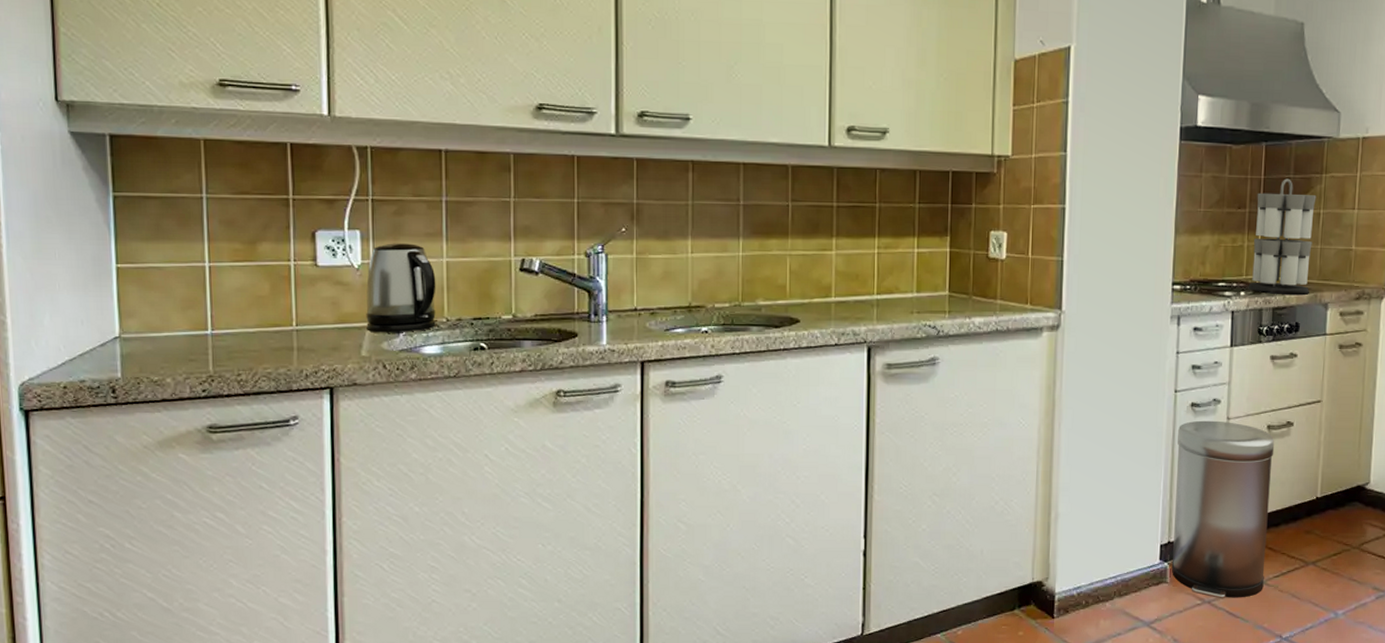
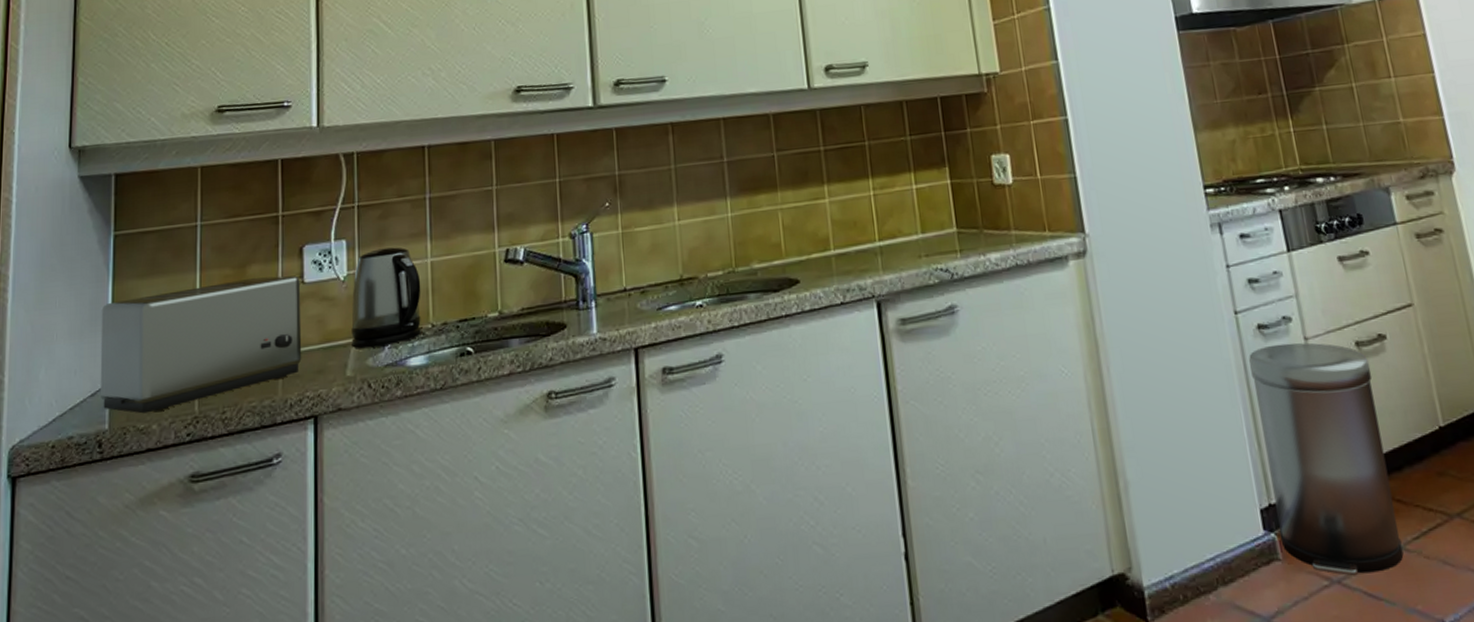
toaster: none [105,254,317,368] -> present [99,275,302,414]
spice rack: present [1248,178,1317,295] -> none [1276,54,1364,185]

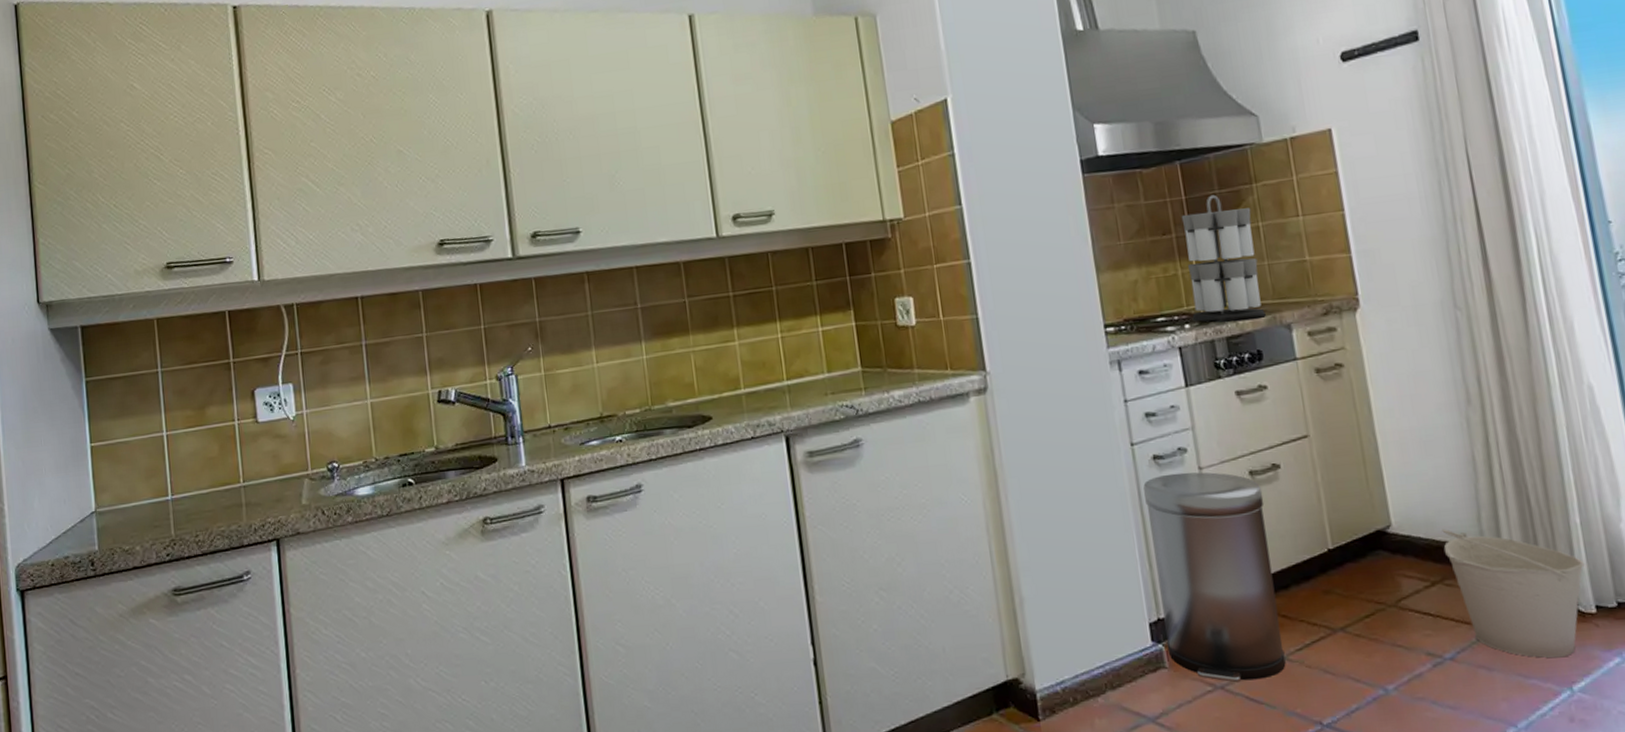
toaster: present [99,275,302,414] -> none [81,416,262,537]
kettle: present [351,247,421,349] -> none [301,389,366,480]
spice rack: none [1276,54,1364,185] -> present [1181,195,1266,322]

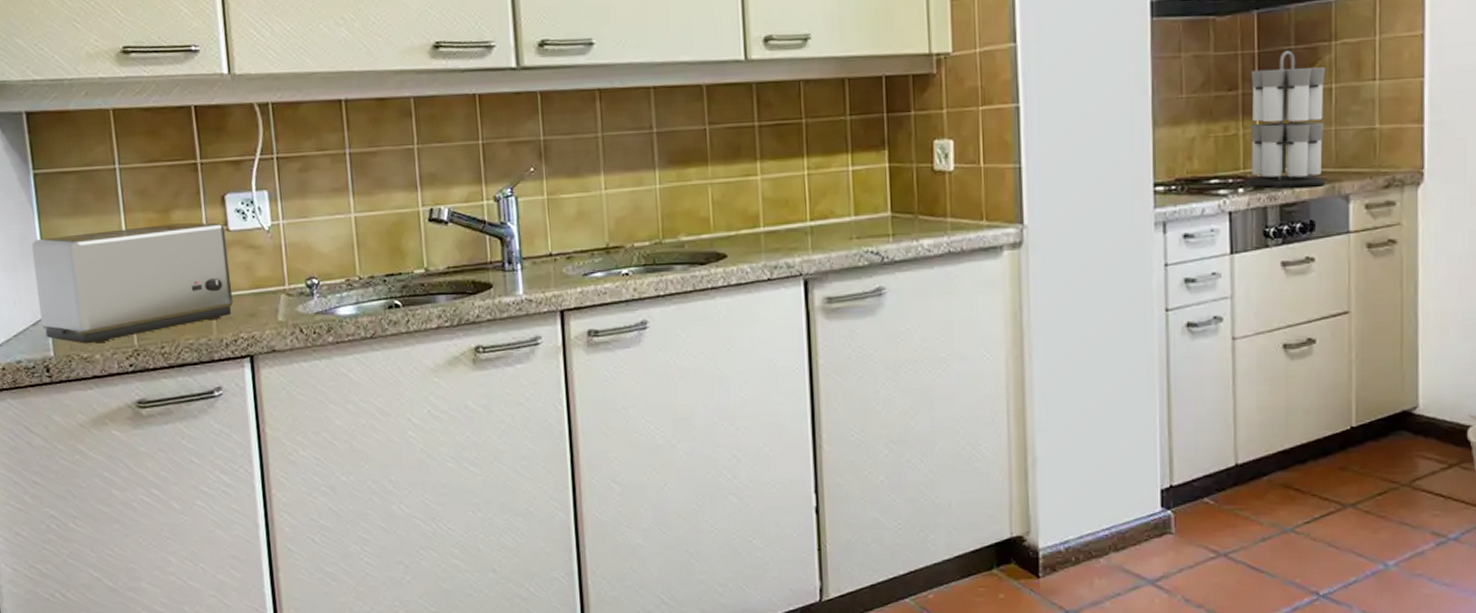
toaster: none [81,416,262,537] -> present [31,222,234,344]
pedal bin: present [1142,472,1286,683] -> none [1172,341,1294,551]

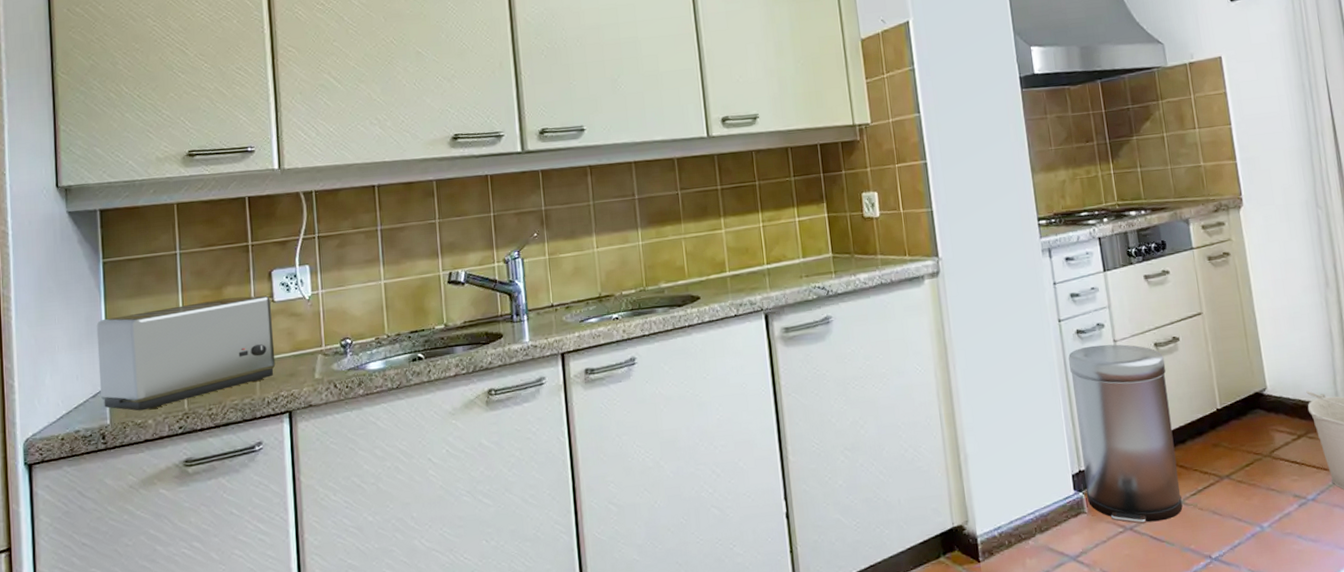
pedal bin: none [1172,341,1294,551] -> present [1068,344,1183,525]
spice rack: present [1247,50,1326,189] -> none [1101,109,1169,217]

